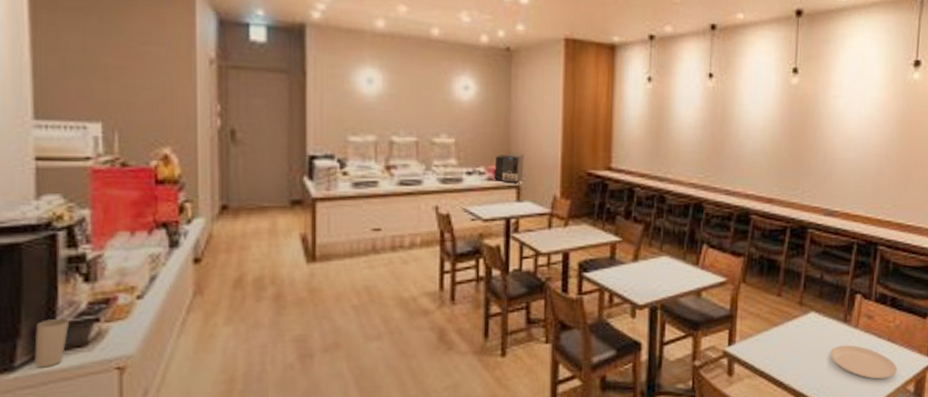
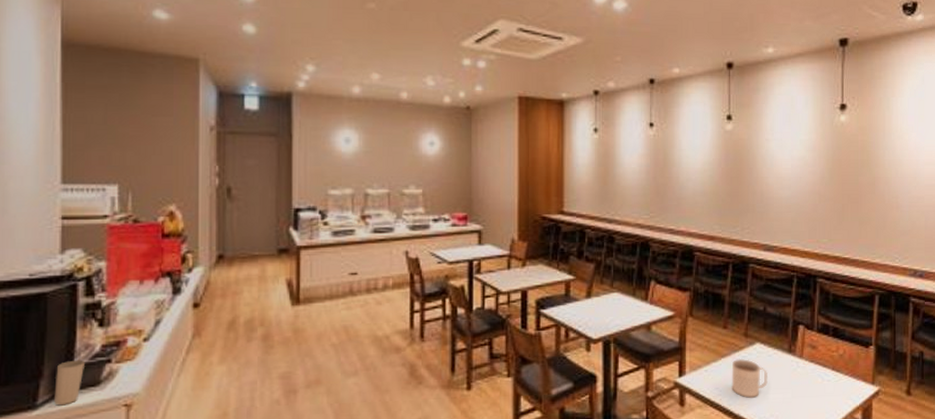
coffee machine: present [494,152,524,184] -> none [458,200,485,229]
mug: none [782,327,821,368] -> present [731,358,767,398]
plate: present [830,345,897,379] -> none [777,374,843,408]

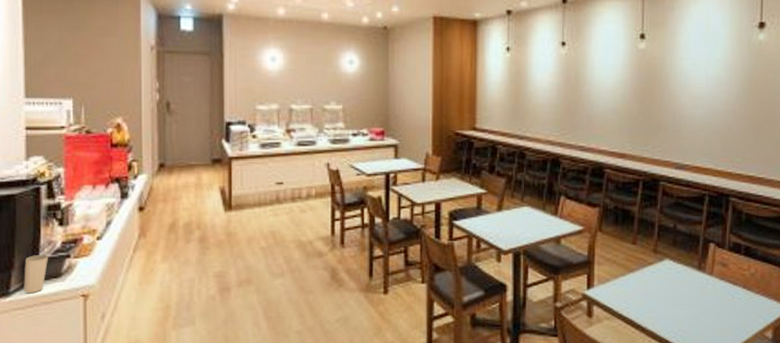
mug: present [731,358,767,398] -> none [639,273,676,312]

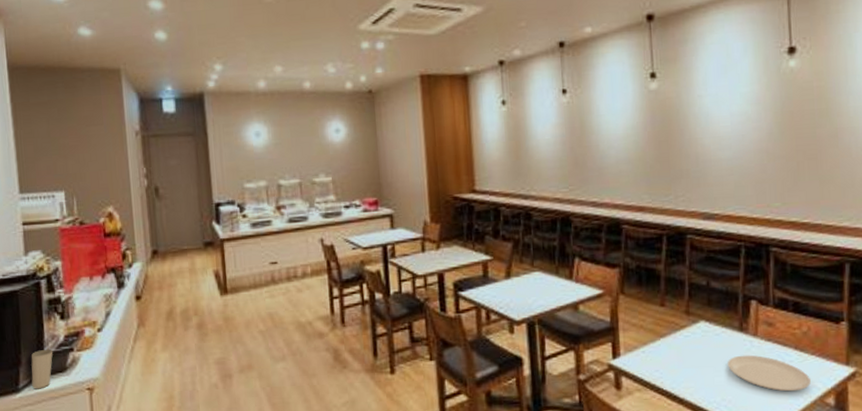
plate: none [686,291,754,325] -> present [728,355,811,392]

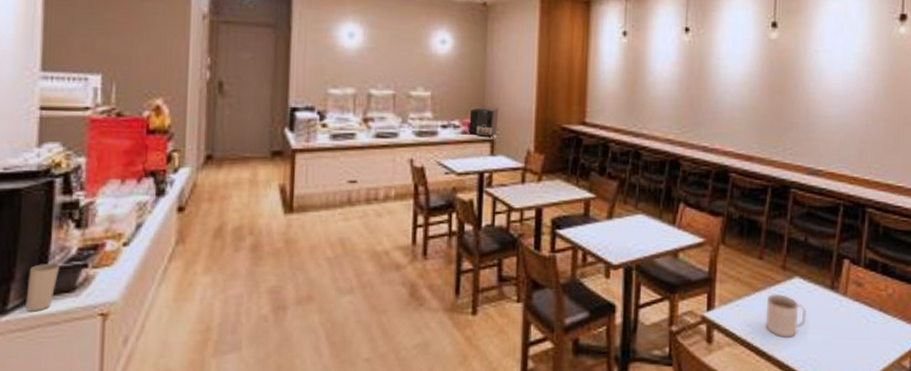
coffee machine: none [368,184,395,214] -> present [468,106,499,138]
mug: none [672,338,716,381] -> present [765,293,806,338]
plate: present [728,355,811,392] -> none [817,314,891,353]

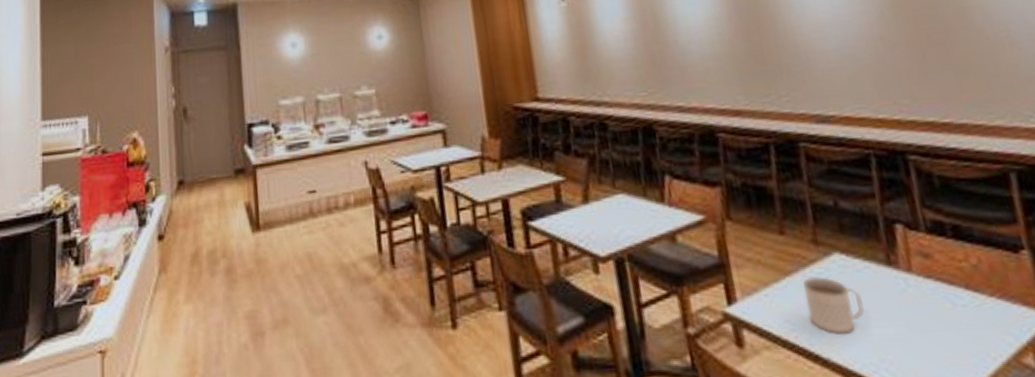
cup: present [25,258,60,312] -> none [38,297,64,353]
coffee machine: present [468,106,499,138] -> none [416,95,447,129]

